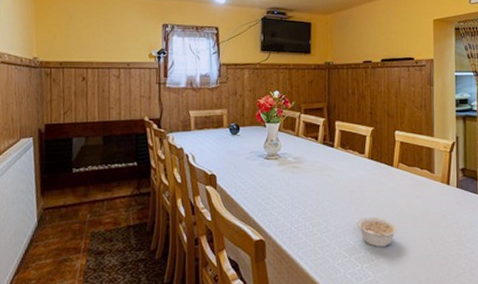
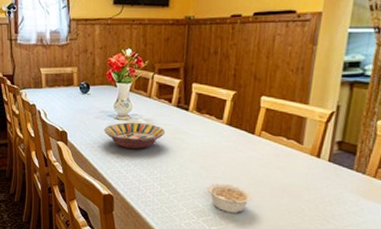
serving bowl: none [254,162,314,188] -> present [104,122,166,149]

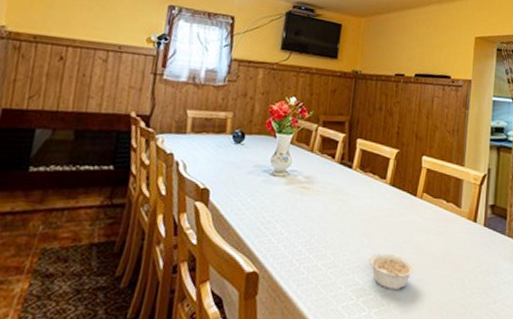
serving bowl: present [104,122,166,149] -> none [256,179,327,212]

